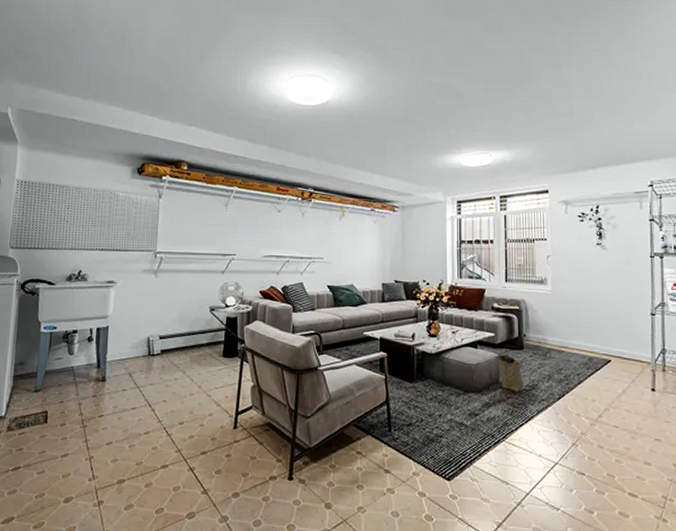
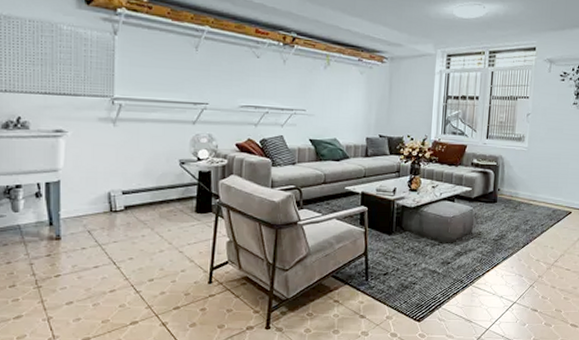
basket: present [495,353,526,393] -> none [470,206,496,243]

